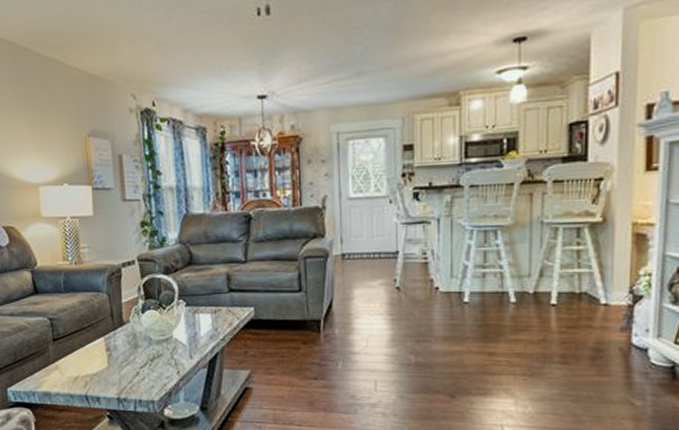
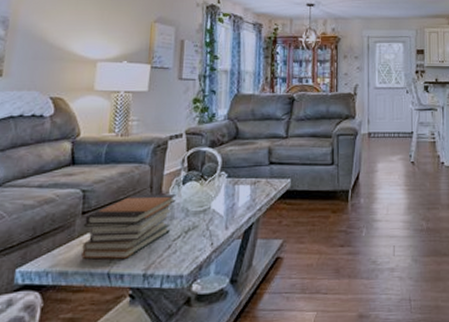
book stack: none [56,322,138,383] -> present [81,194,176,259]

